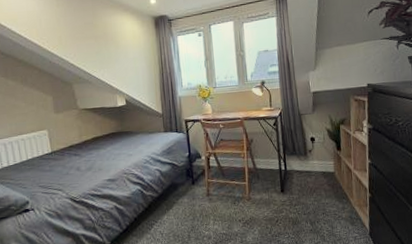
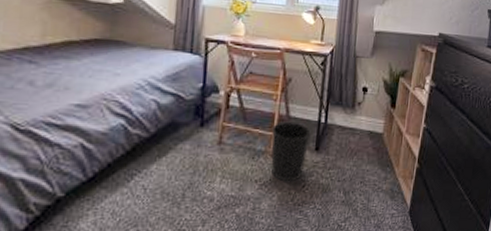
wastebasket: none [244,172,276,219] -> present [271,121,311,182]

